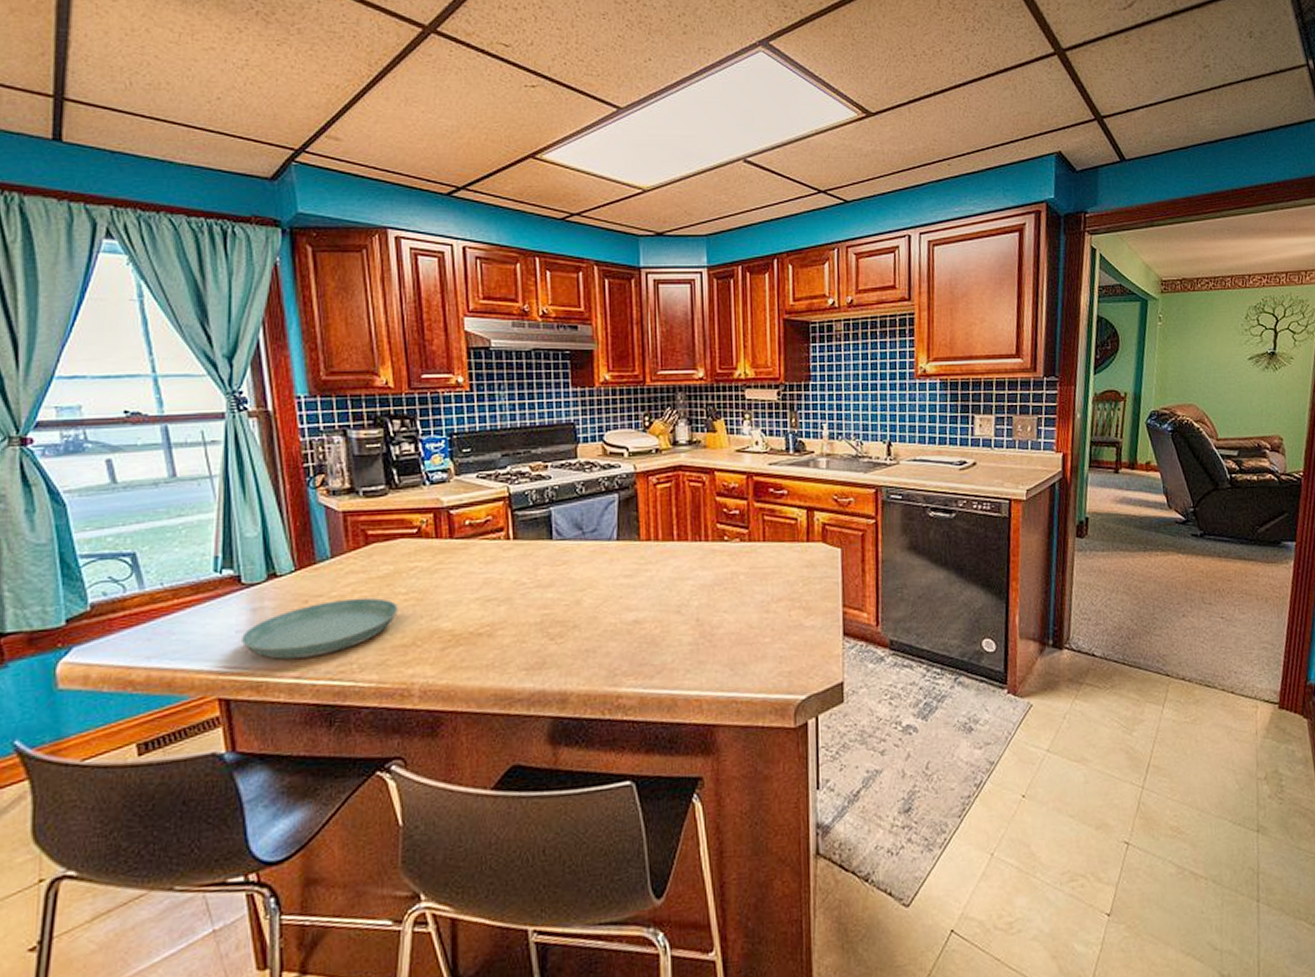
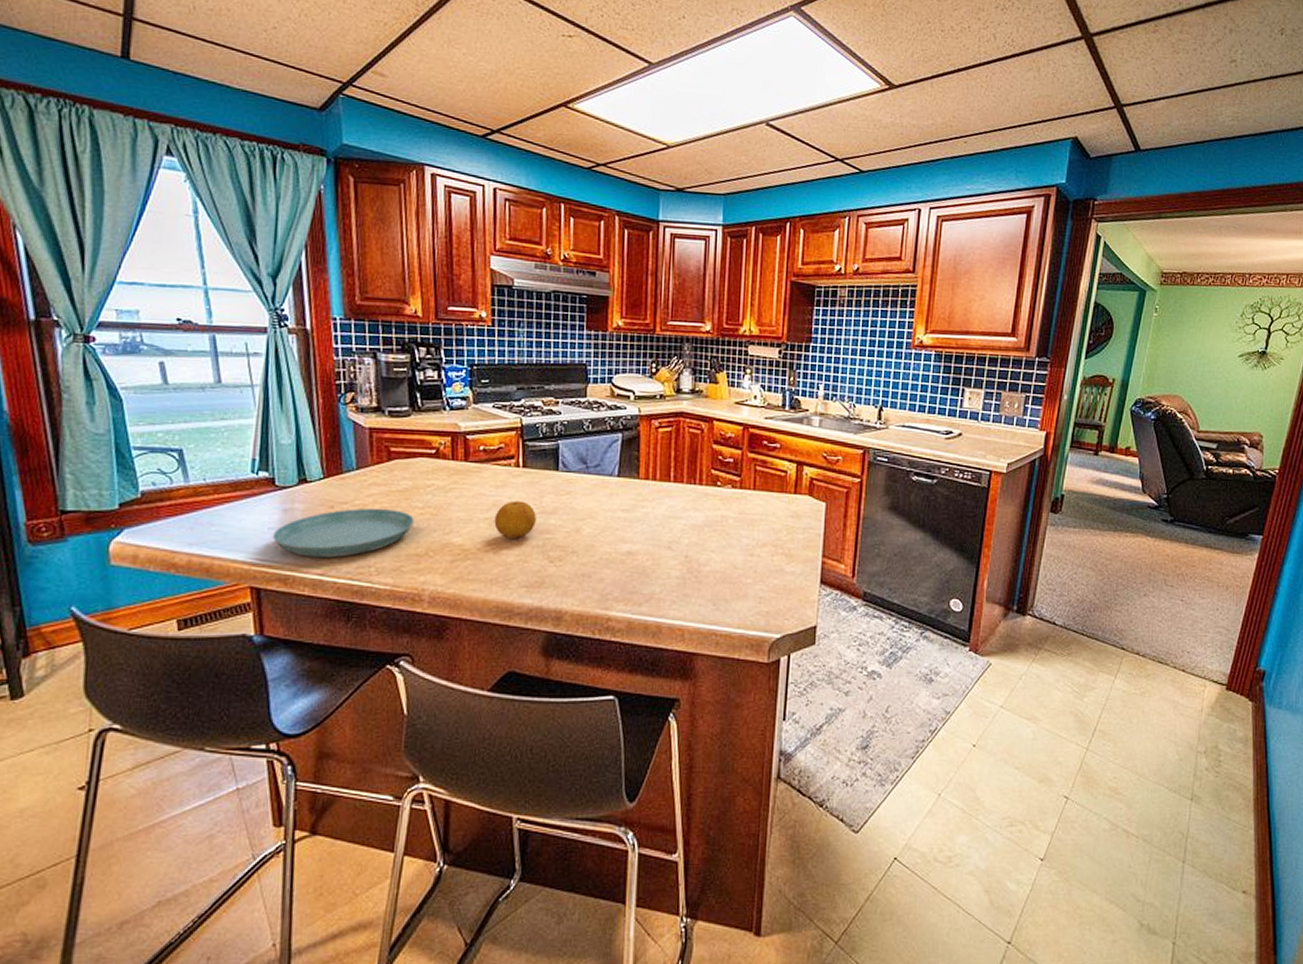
fruit: none [486,576,532,618] -> present [494,500,536,538]

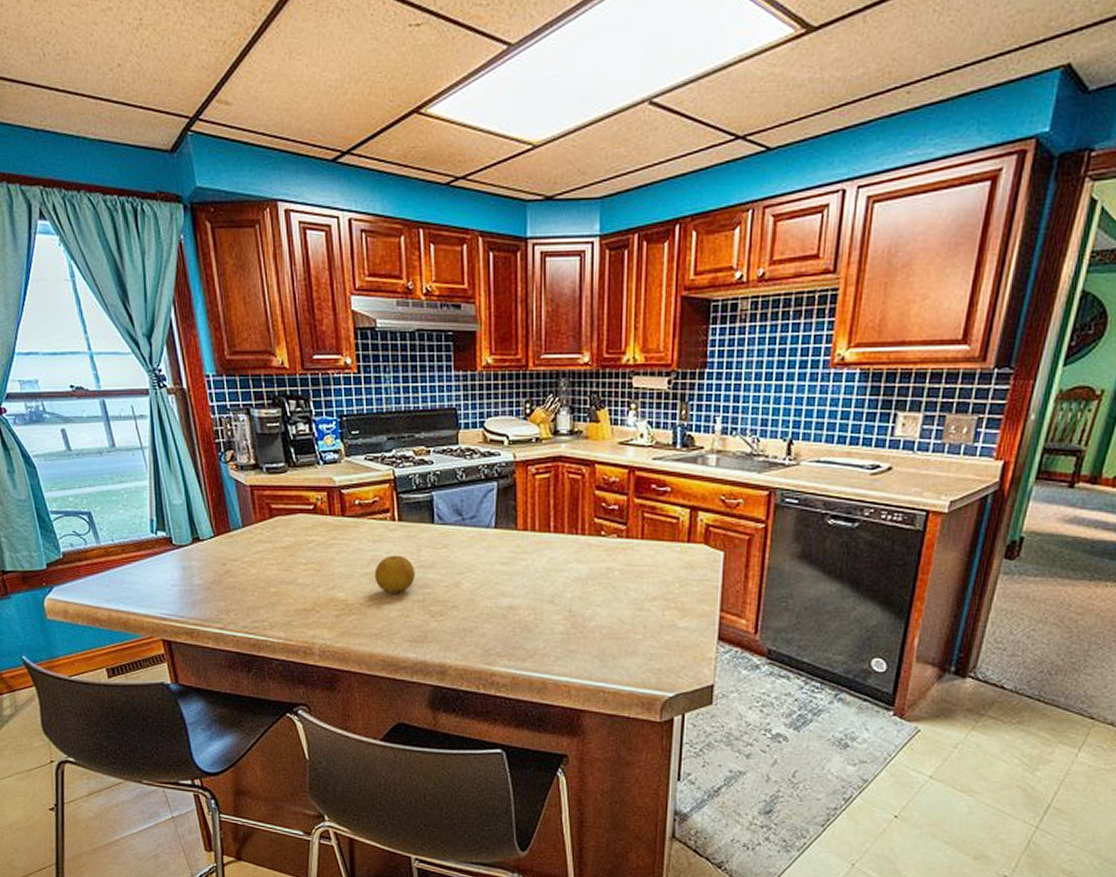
saucer: present [273,508,414,558] -> none [176,564,300,612]

